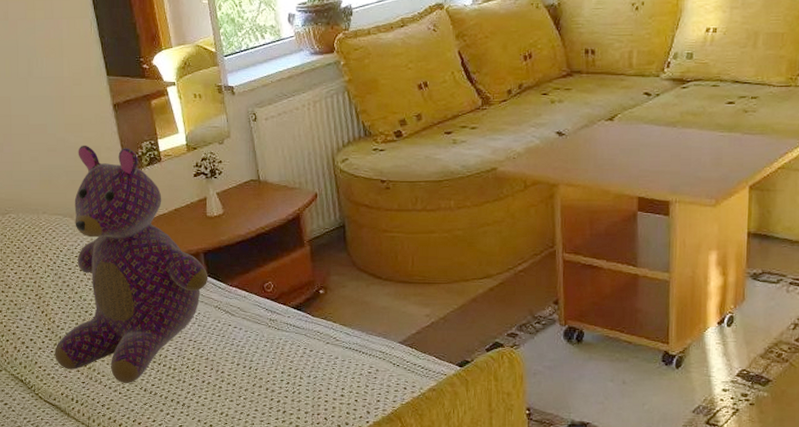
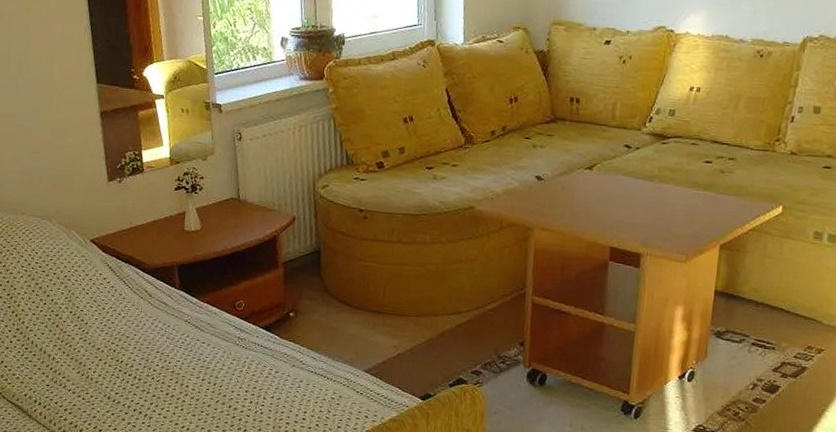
teddy bear: present [55,145,209,383] -> none [21,149,181,390]

